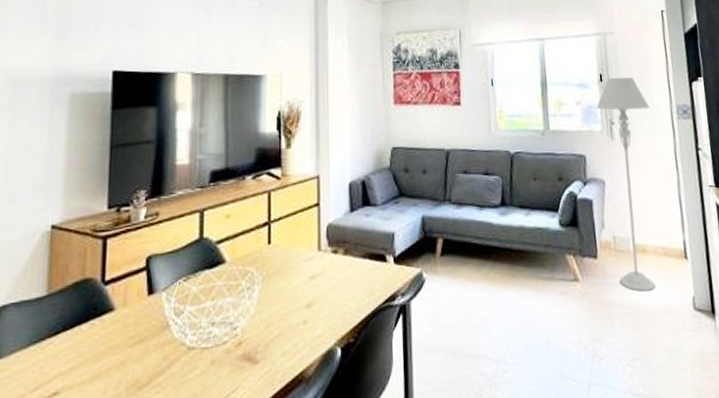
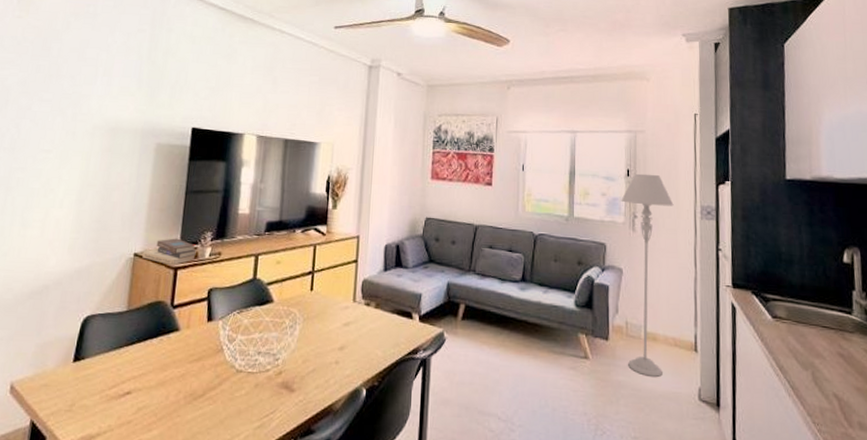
books: none [62,201,128,235] -> present [142,238,196,266]

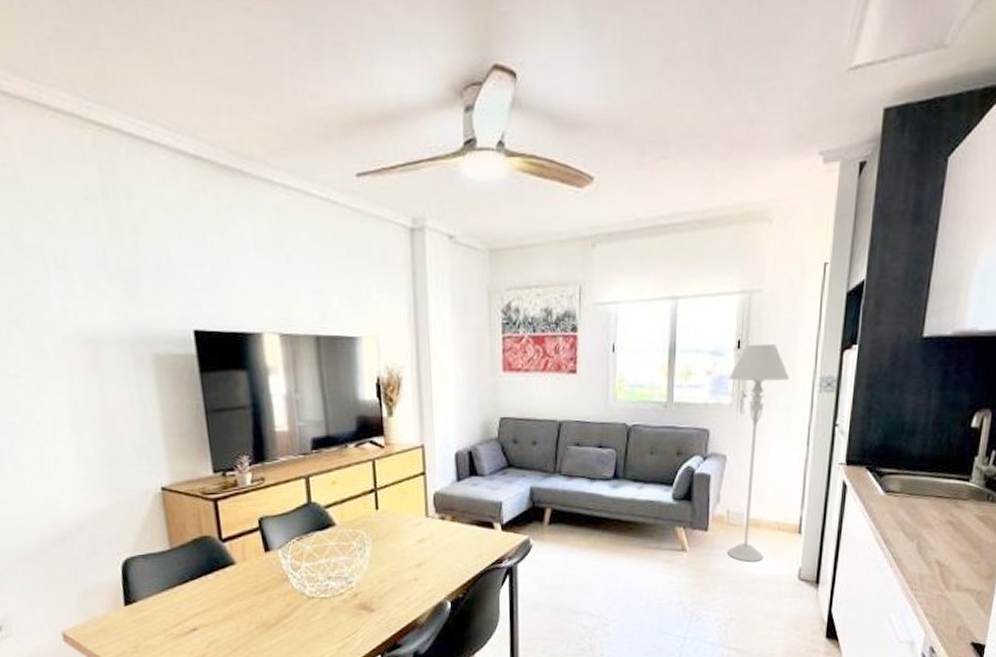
books: present [142,238,196,266] -> none [171,466,236,497]

